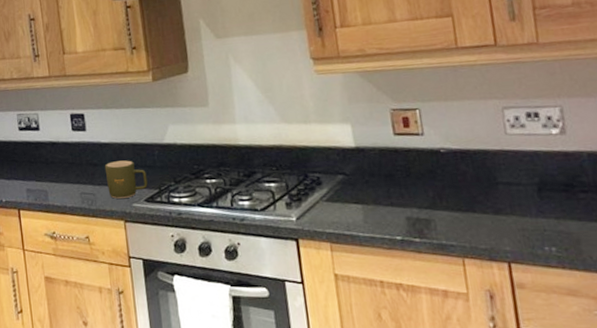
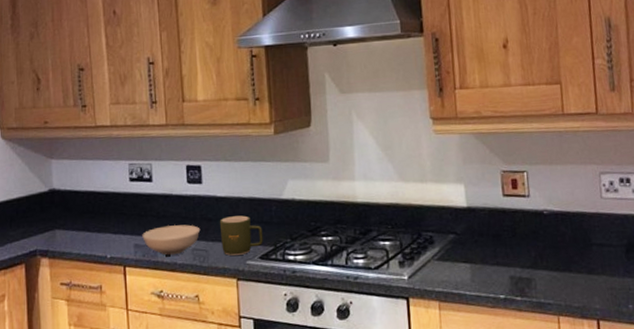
bowl: none [33,170,87,199] -> present [142,224,201,256]

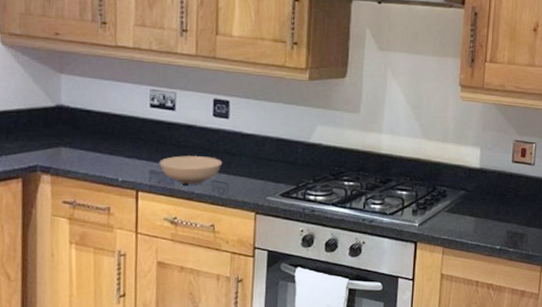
mug: present [219,215,263,256] -> none [243,153,286,191]

